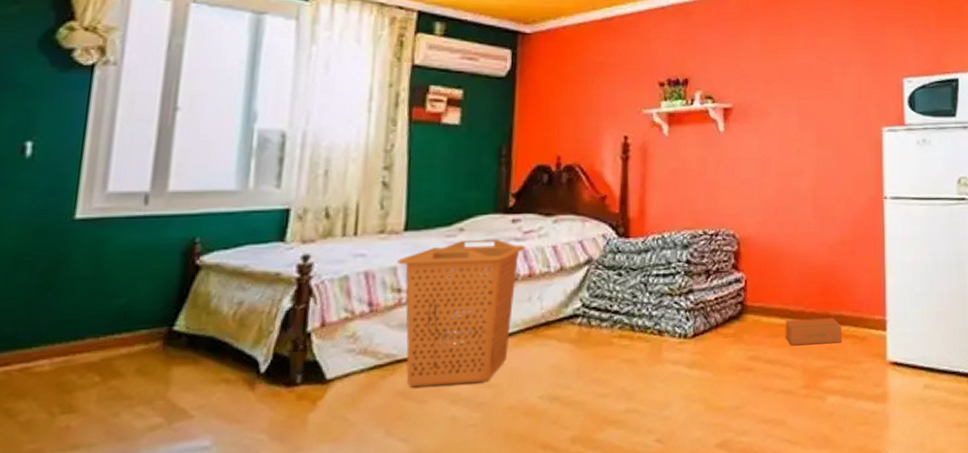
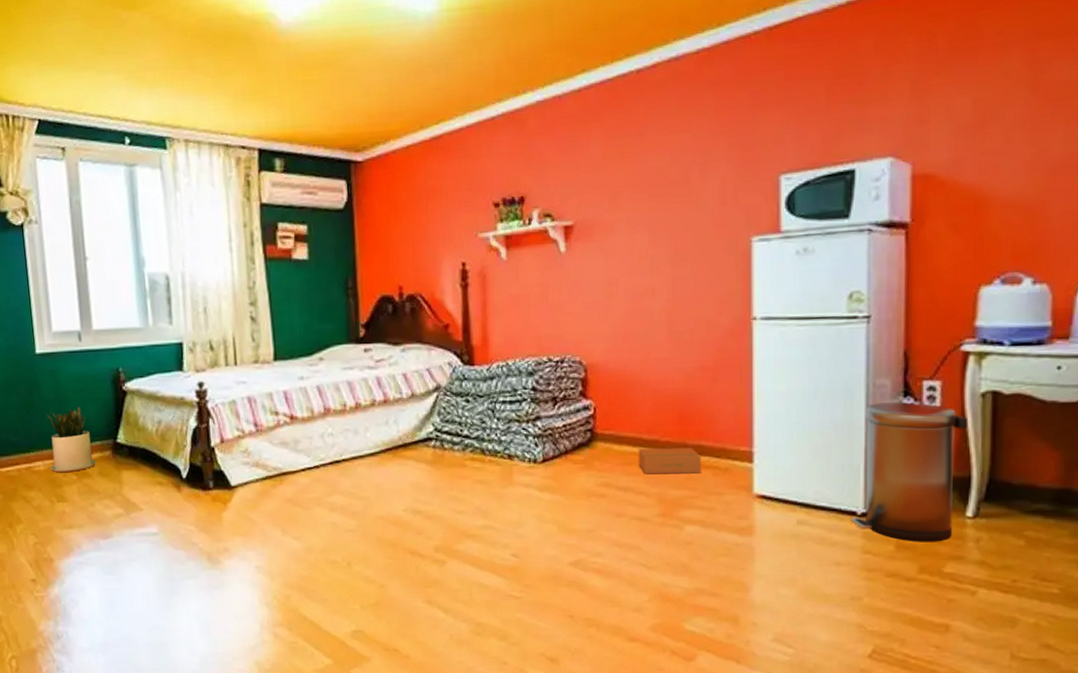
planter: none [59,286,137,374] -> present [46,406,97,473]
laundry basket: present [396,239,526,388] -> none [271,367,379,496]

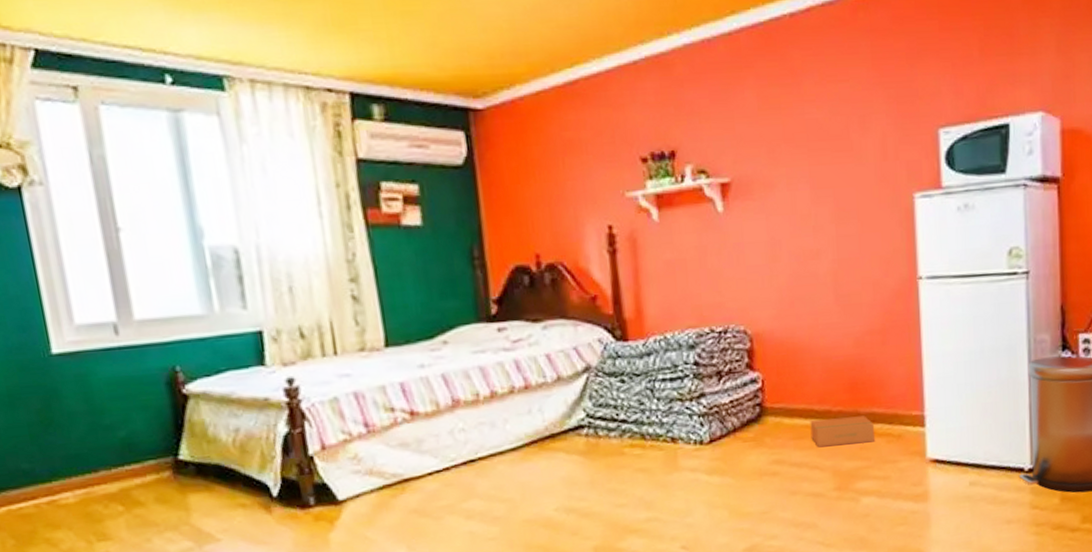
planter: present [46,406,97,473] -> none [73,418,152,504]

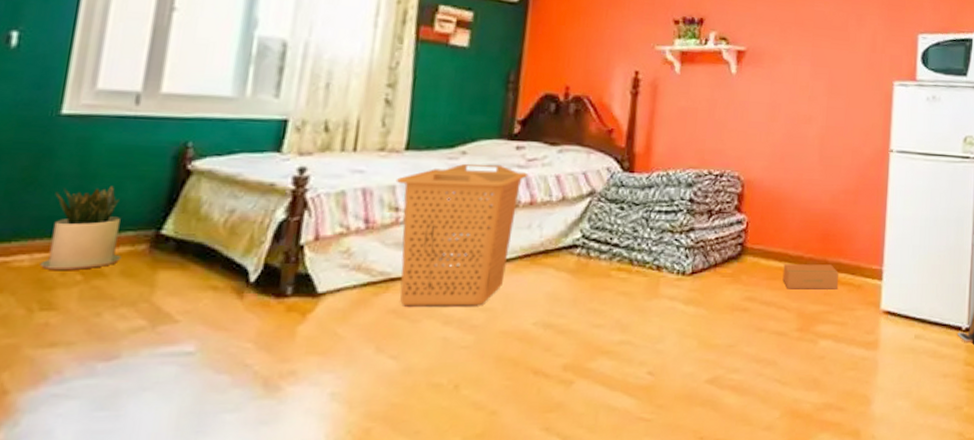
planter: none [73,418,152,504] -> present [39,185,122,271]
laundry basket: none [383,350,517,505] -> present [395,163,529,306]

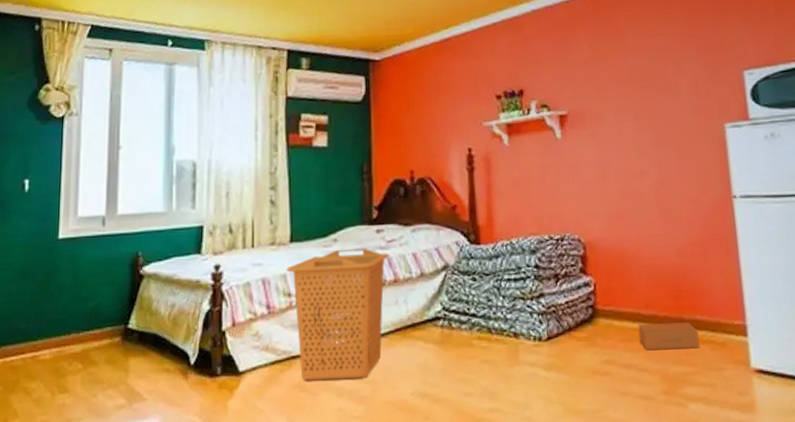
planter: present [39,185,122,271] -> none [56,291,105,362]

